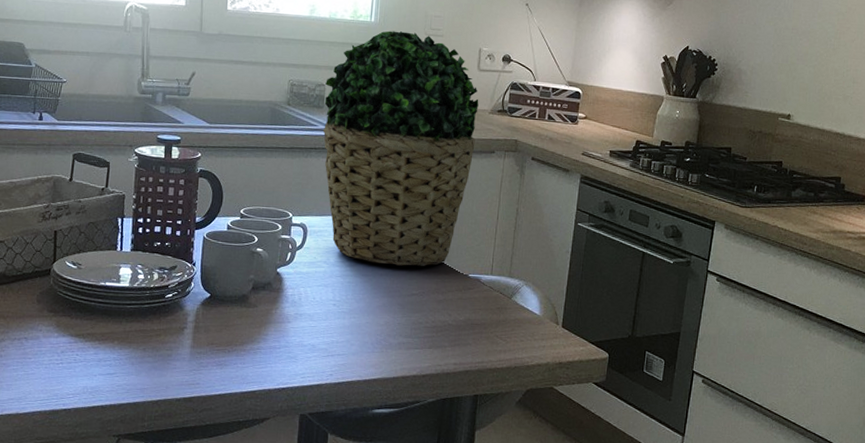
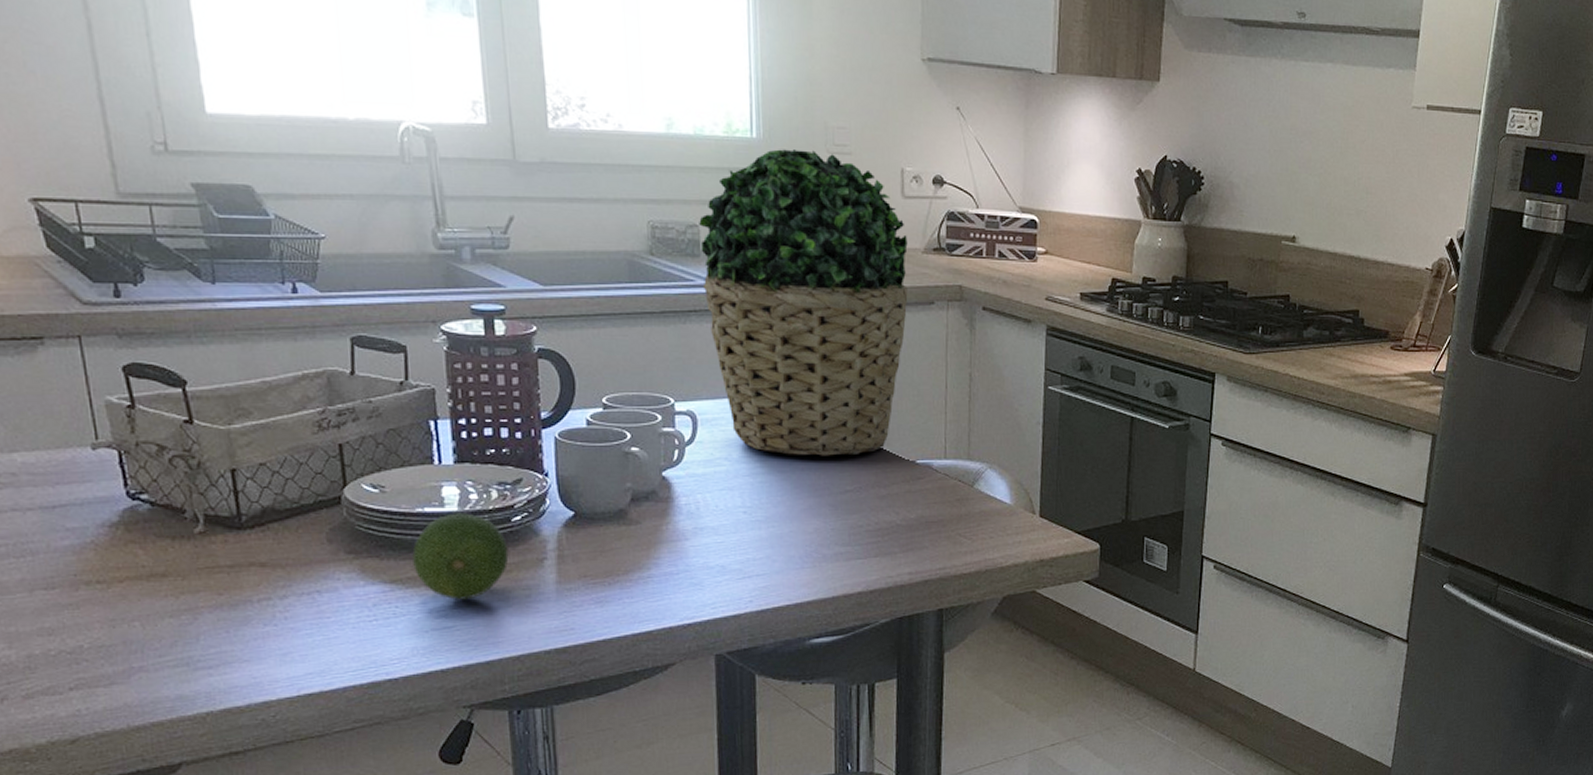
fruit: none [93,288,160,354] -> present [412,513,509,600]

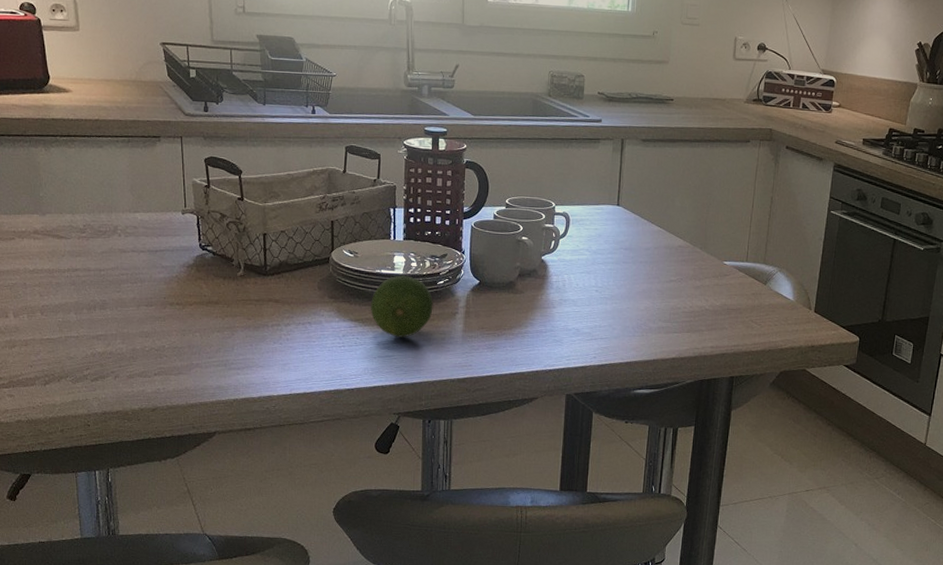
potted plant: present [699,149,908,456] -> none [583,20,735,254]

